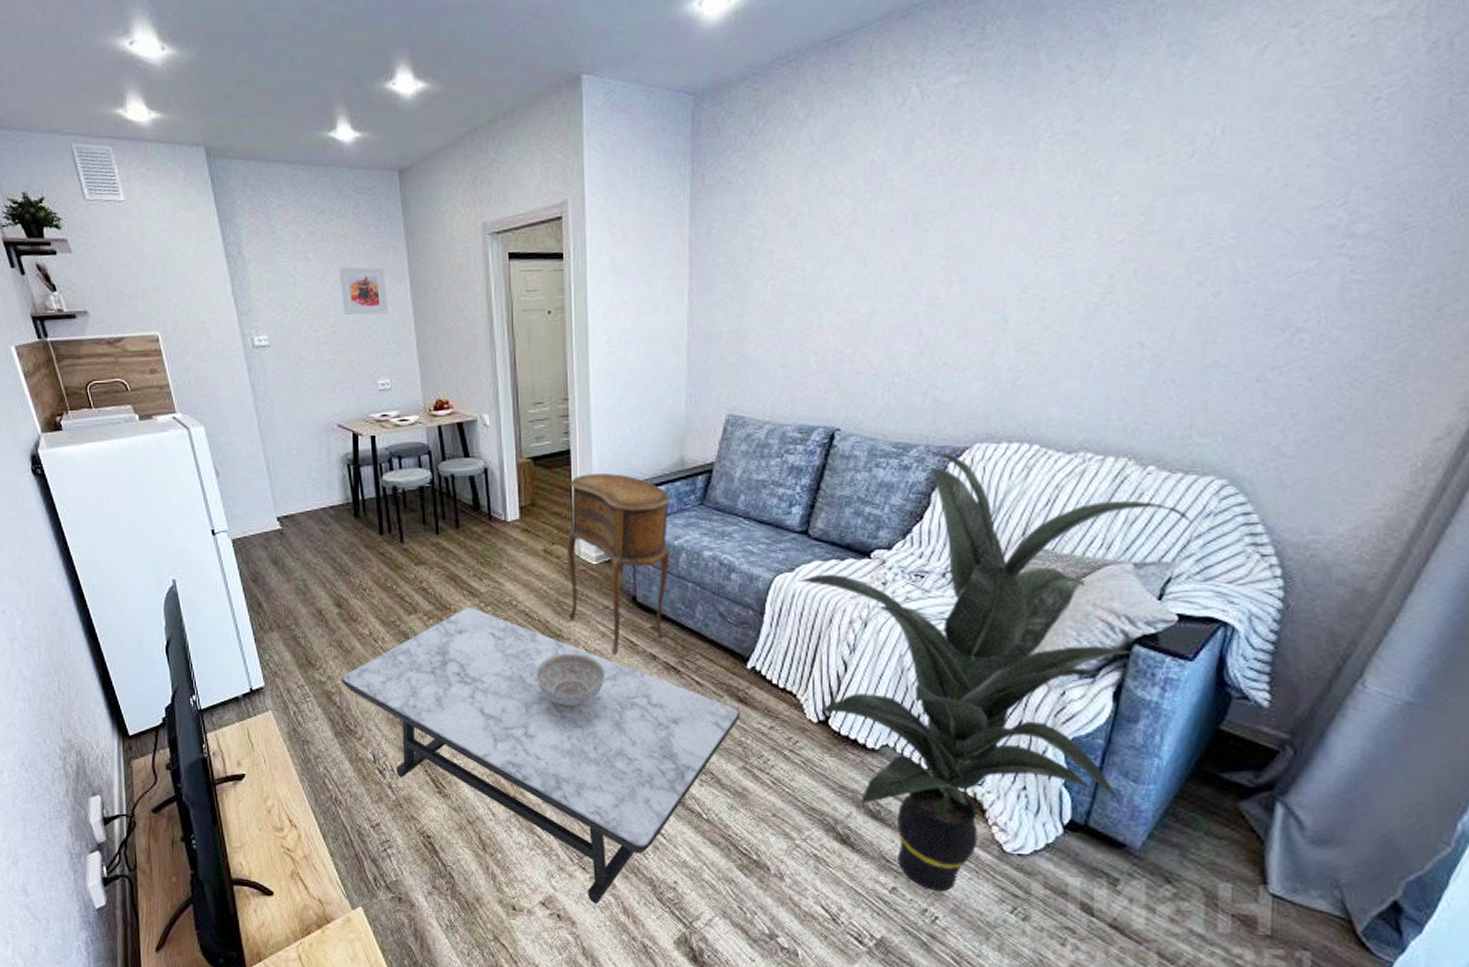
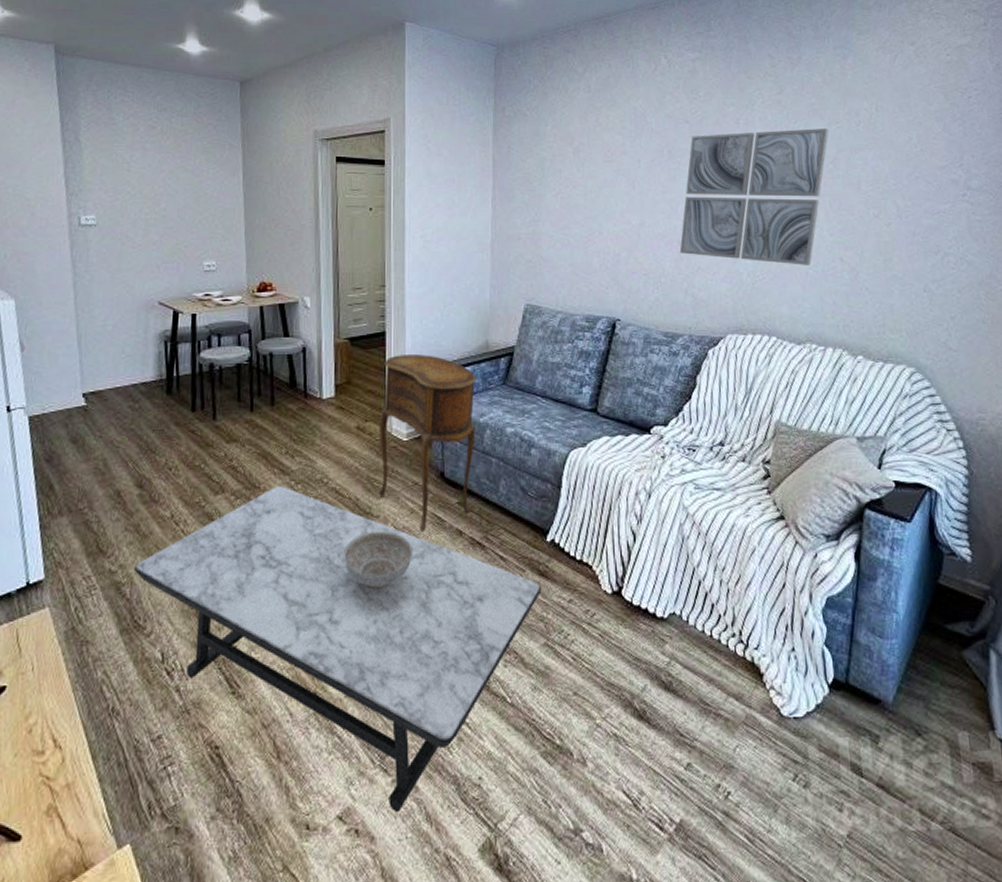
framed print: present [339,266,388,315] -> none [175,158,220,202]
indoor plant: present [797,452,1192,892] -> none [589,341,895,764]
wall art: none [920,166,1145,355] -> present [679,129,829,265]

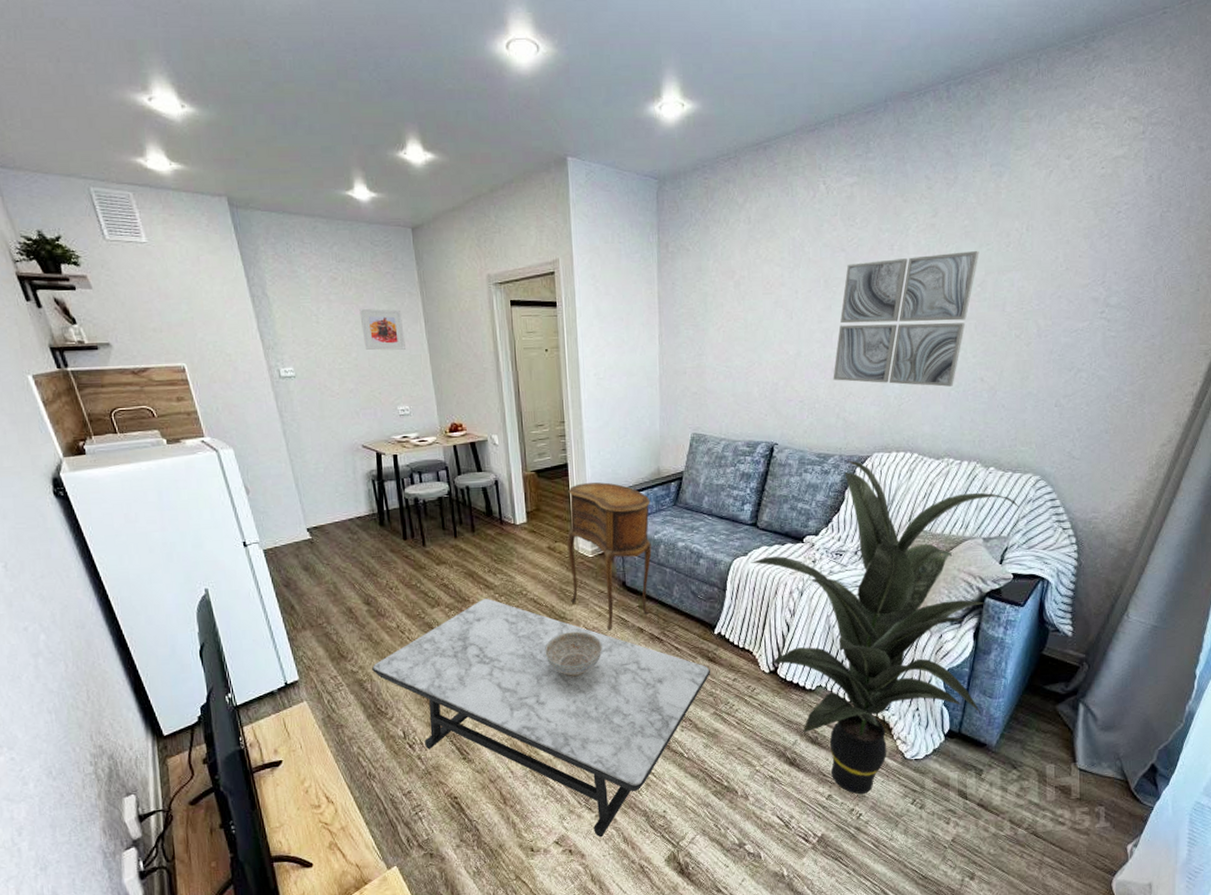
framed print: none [175,158,220,202] -> present [359,308,405,351]
indoor plant: none [589,341,895,764] -> present [750,460,1019,795]

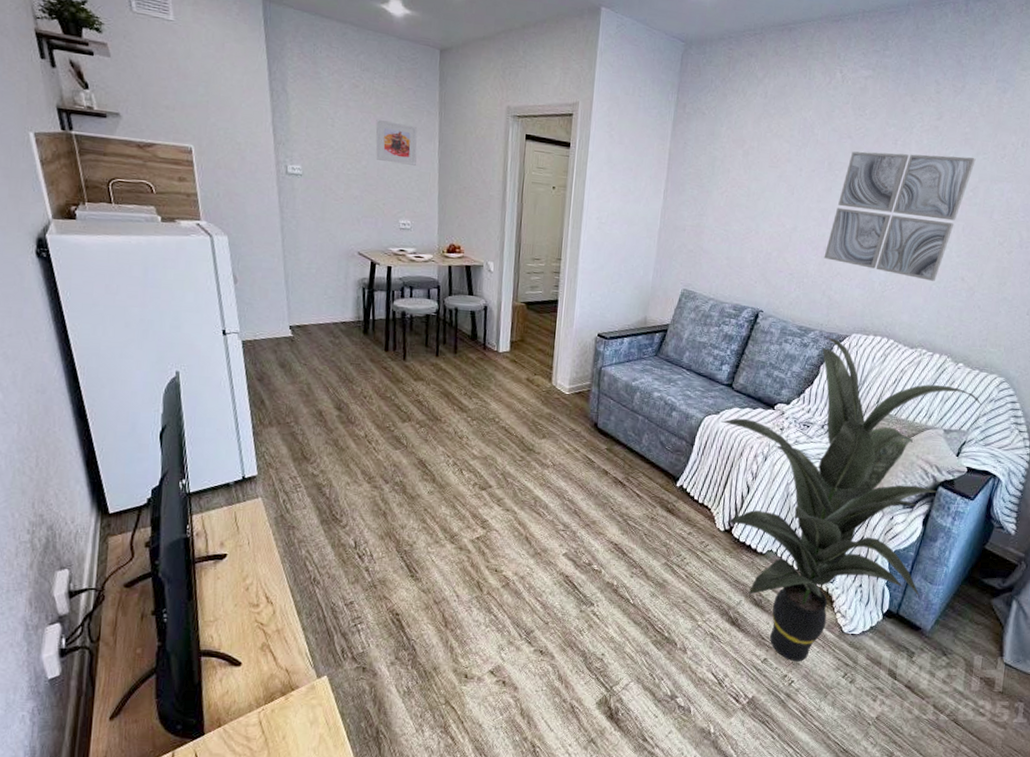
coffee table: present [372,598,710,838] -> none [333,420,667,673]
decorative bowl: present [544,631,603,677] -> none [507,464,567,510]
side table: present [567,482,652,631] -> none [540,321,633,469]

